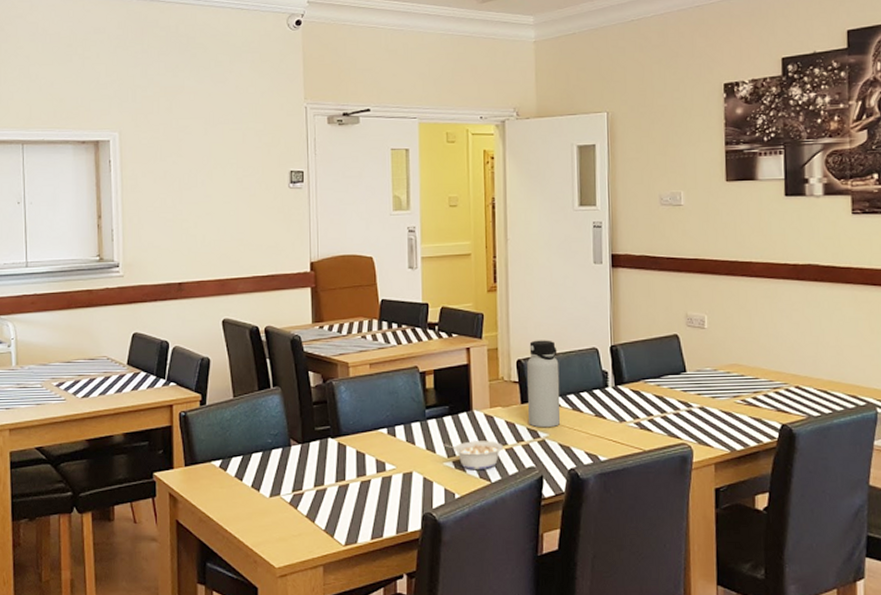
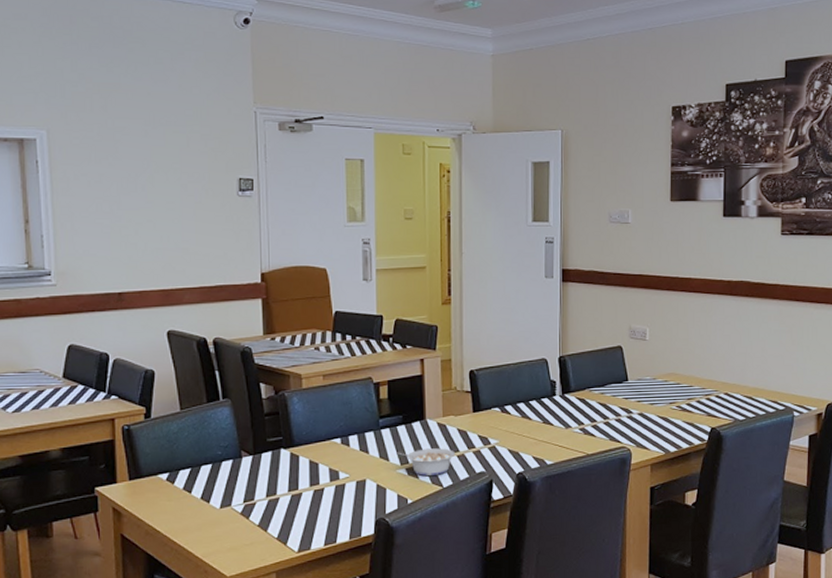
water bottle: present [527,340,561,428] -> none [479,351,511,435]

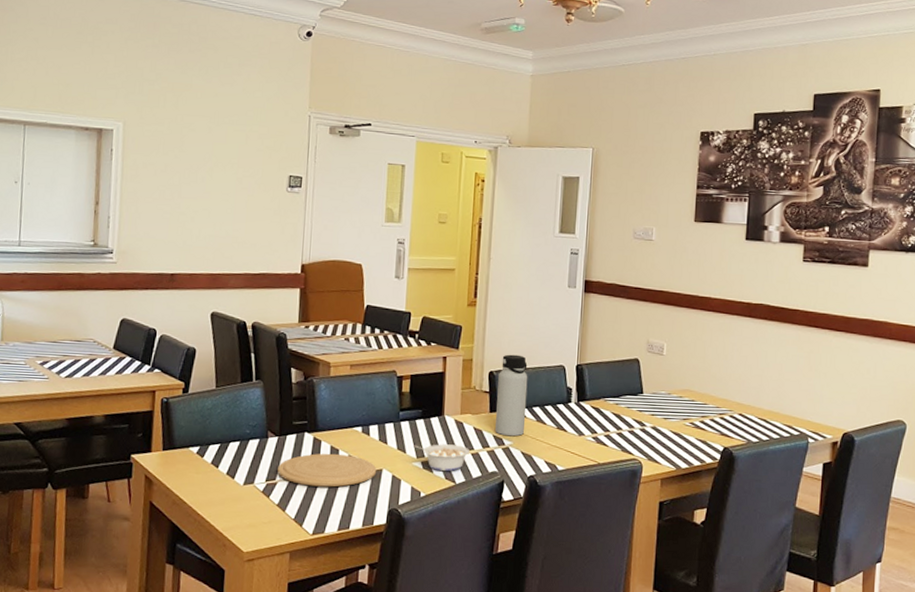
plate: none [255,467,360,503] -> present [278,453,377,487]
water bottle: none [479,351,511,435] -> present [495,354,528,437]

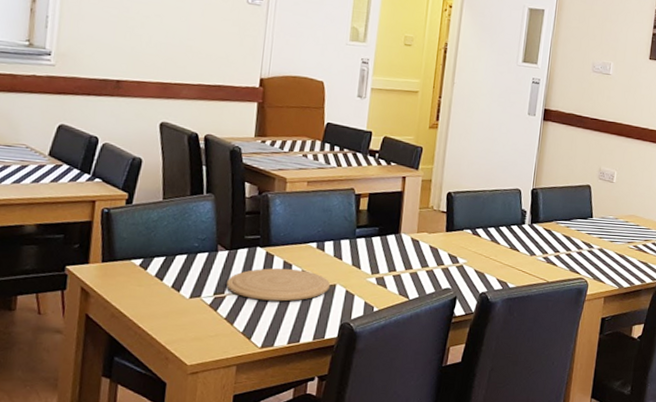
legume: present [414,444,469,472] -> none [369,261,424,288]
water bottle: present [495,354,528,437] -> none [450,176,485,255]

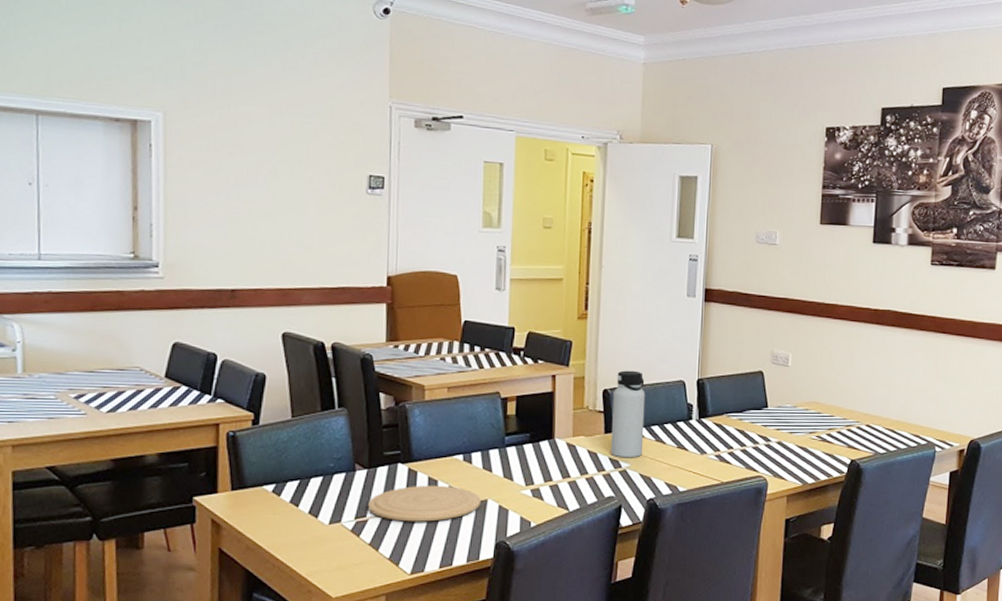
water bottle: none [450,176,485,255] -> present [611,370,646,458]

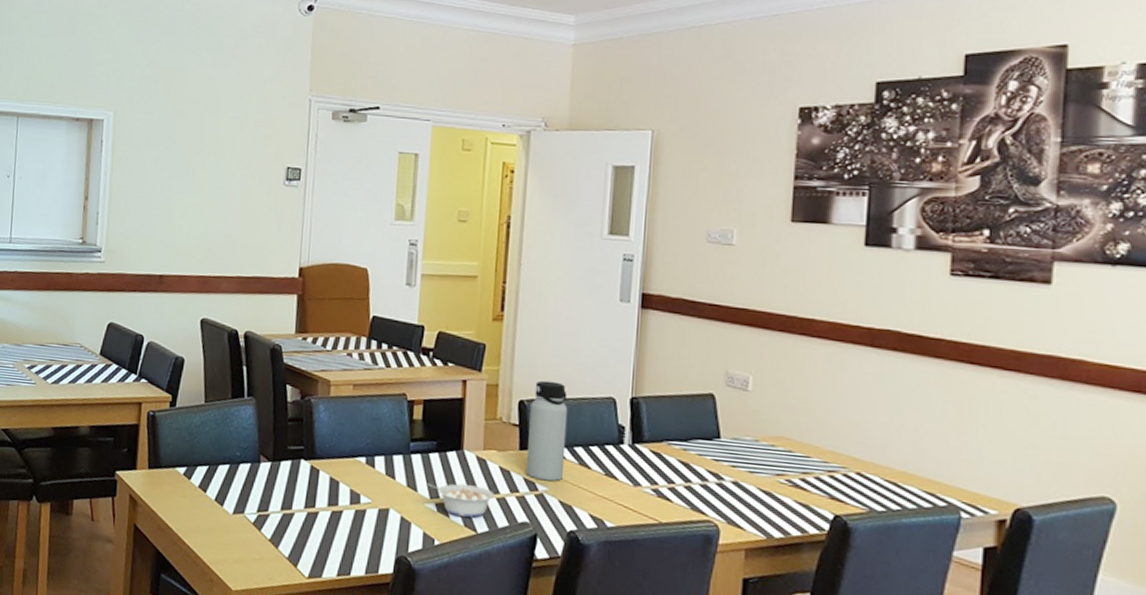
plate: present [368,485,482,522] -> none [270,484,383,525]
legume: none [522,469,583,499] -> present [426,483,494,518]

